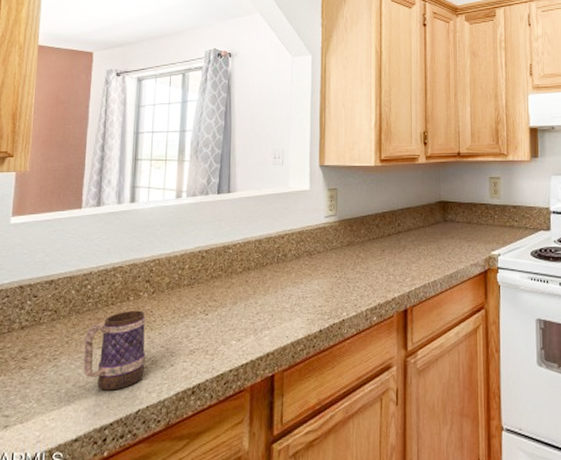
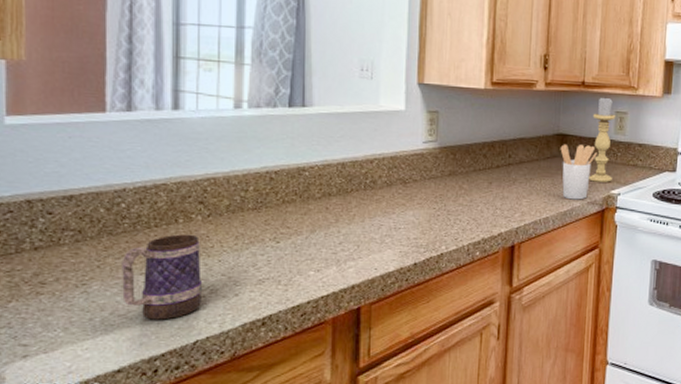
utensil holder: none [442,210,476,263] -> present [560,144,597,200]
candle holder: none [469,165,492,244] -> present [589,97,616,182]

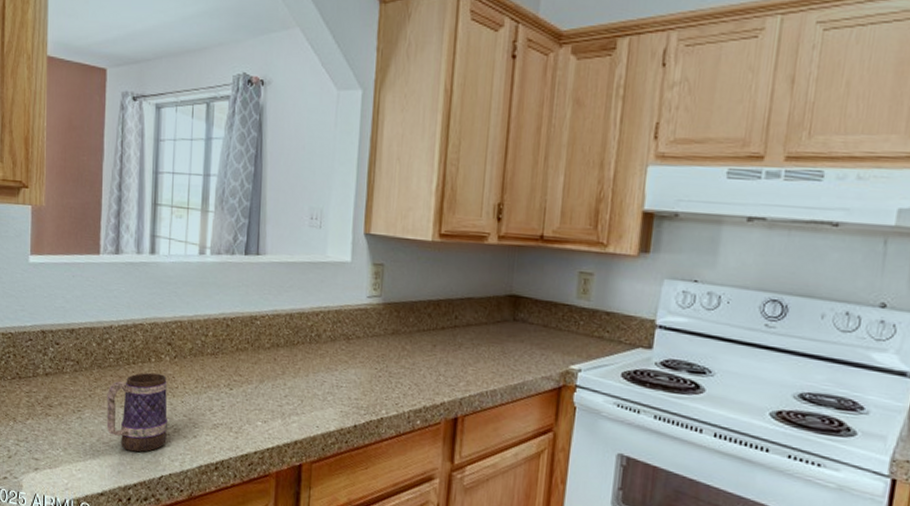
utensil holder: present [560,144,597,200] -> none [512,307,555,373]
candle holder: present [589,97,616,182] -> none [544,254,579,356]

